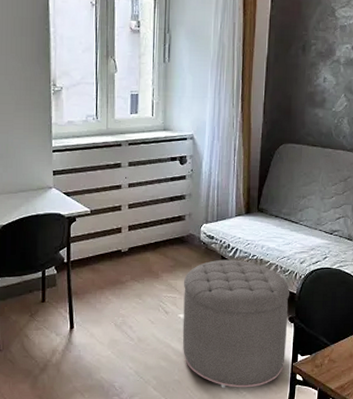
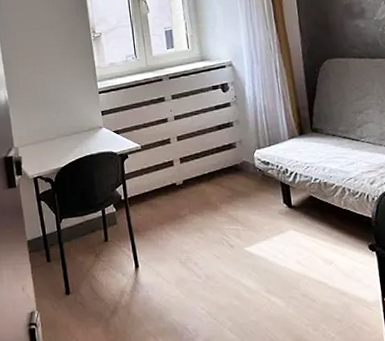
ottoman: present [182,259,289,389] -> none [244,184,373,330]

